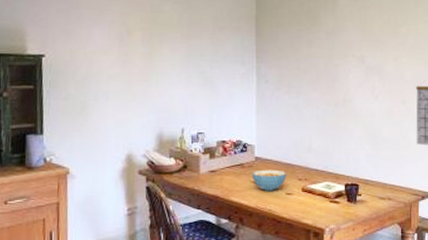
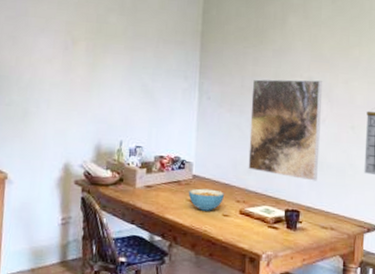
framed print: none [308,59,374,155] -> present [248,79,323,181]

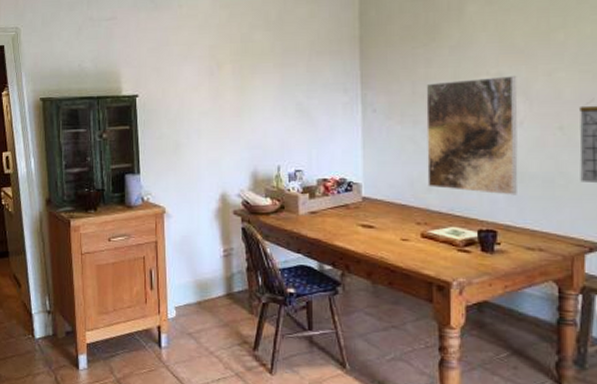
cereal bowl: present [188,188,225,211] -> none [358,211,402,236]

